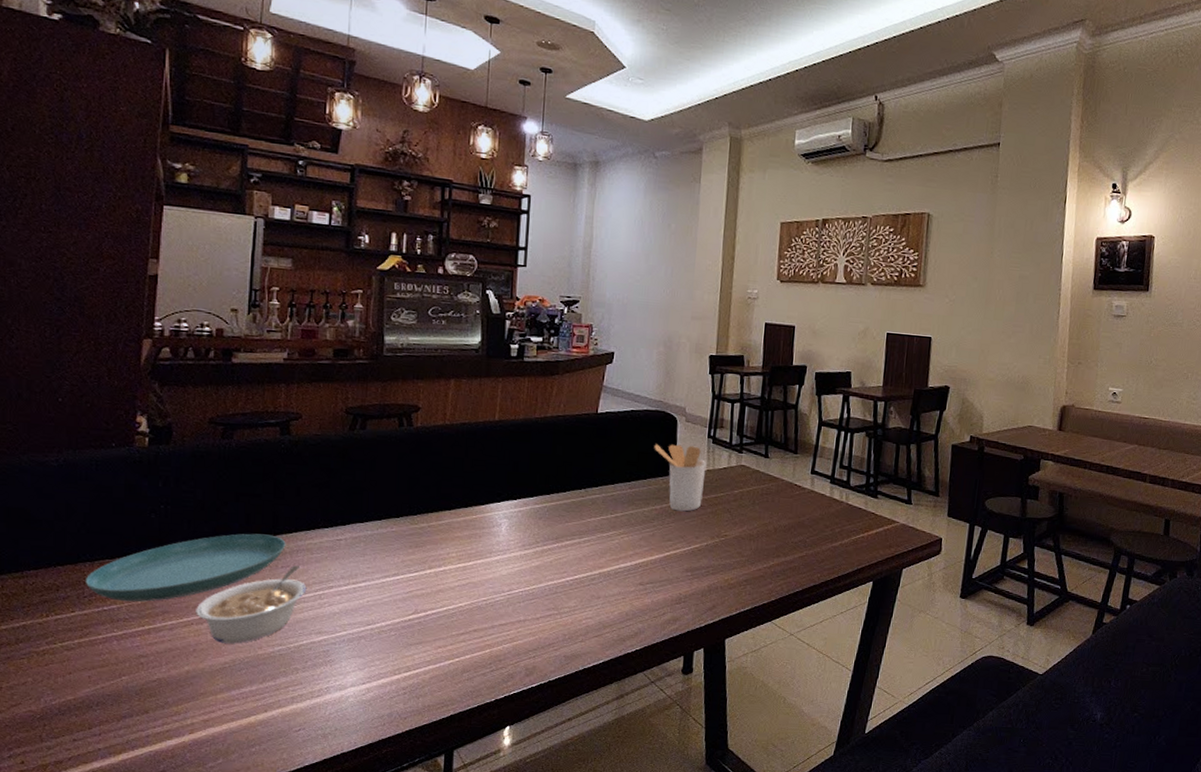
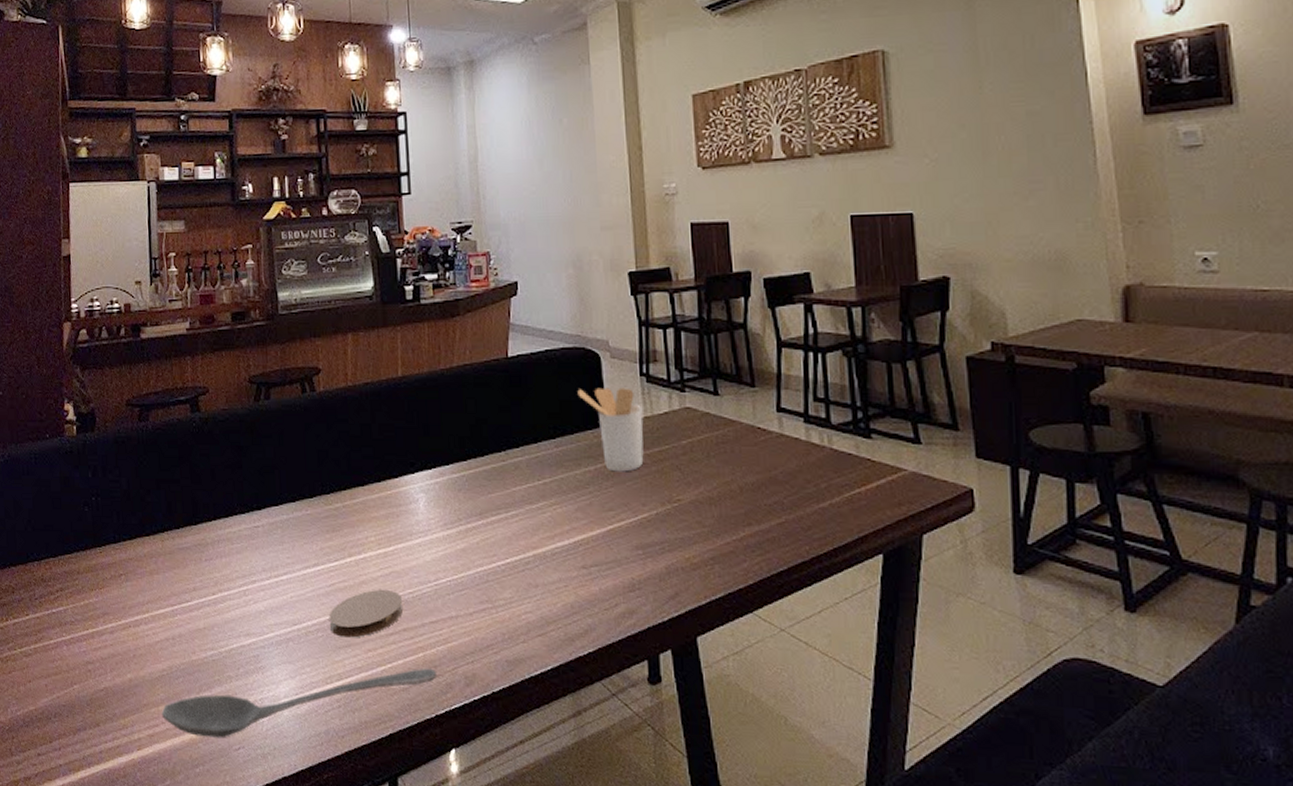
saucer: present [85,533,286,602] -> none [34,523,207,604]
legume: present [196,566,307,644] -> none [132,558,231,648]
stirrer: none [219,661,501,722] -> present [161,668,438,739]
coaster: none [403,597,477,637] -> present [328,589,404,638]

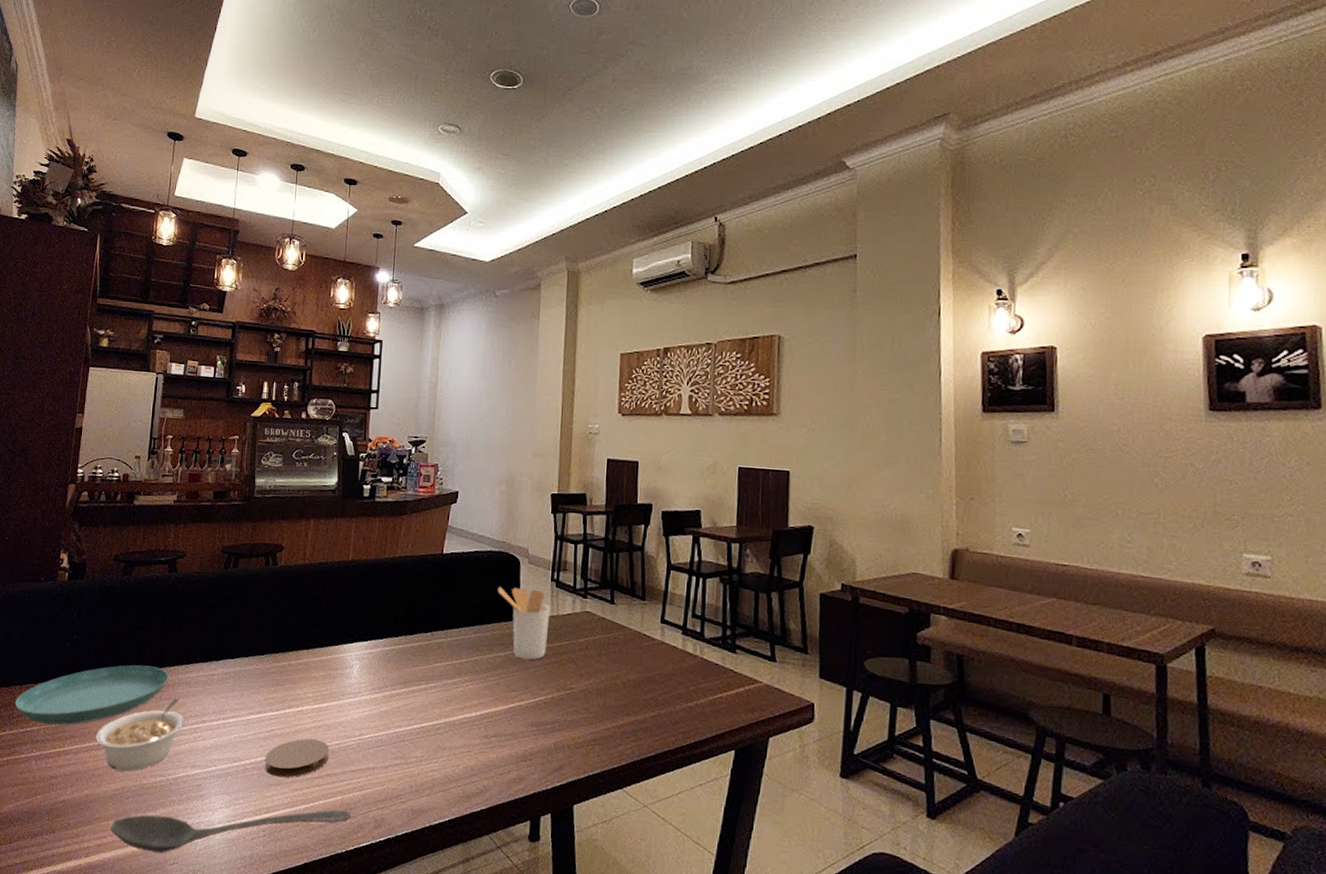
saucer: none [34,523,207,604] -> present [14,665,169,726]
legume: none [132,558,231,648] -> present [95,698,185,772]

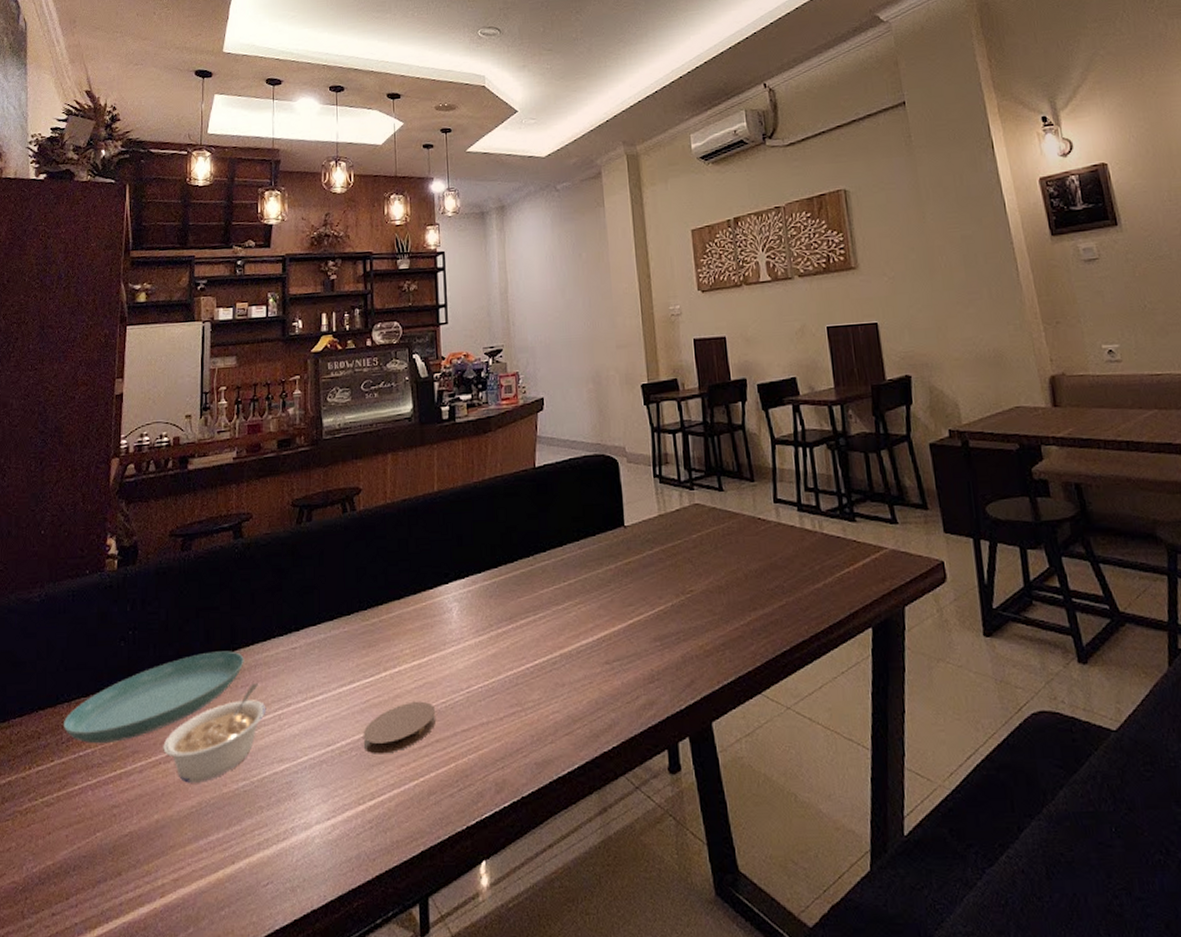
stirrer: present [110,809,352,854] -> none [188,778,469,875]
utensil holder: present [497,587,551,660] -> none [598,489,659,569]

